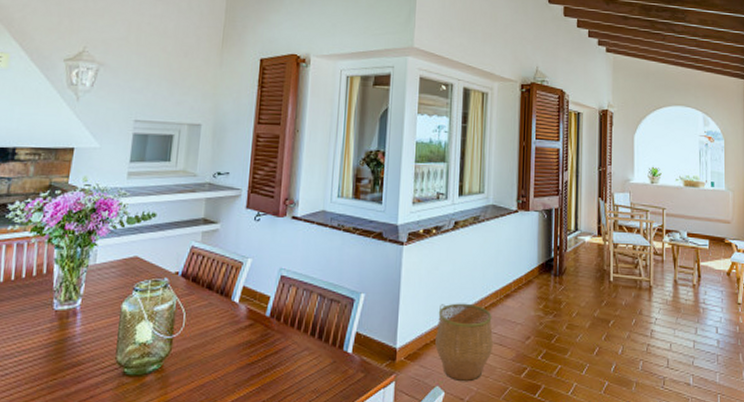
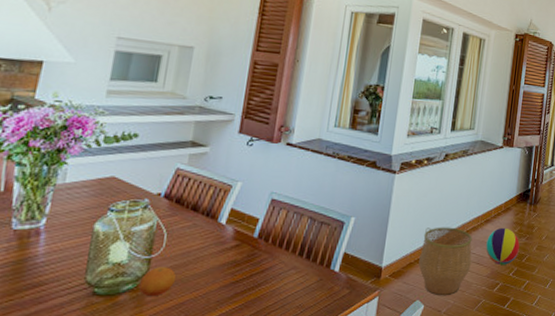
fruit: none [163,347,197,378] -> present [139,267,177,297]
beach ball: none [508,303,546,346] -> present [486,227,520,265]

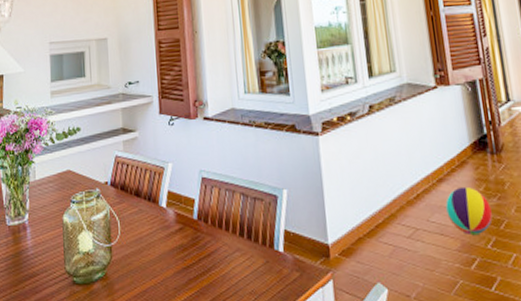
fruit: present [139,267,177,297] -> none [107,254,136,285]
basket: present [418,227,473,295] -> none [367,191,434,276]

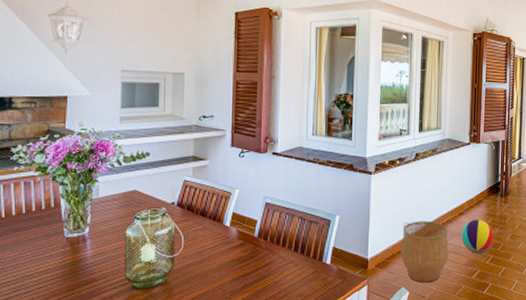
basket: none [367,191,434,276] -> present [401,221,450,283]

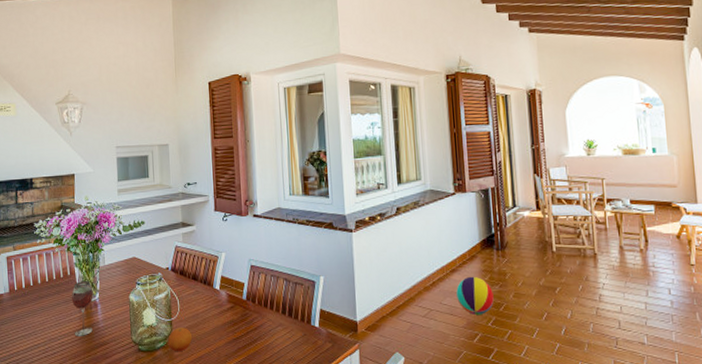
wineglass: none [53,213,82,273] -> present [71,280,93,336]
fruit: none [168,264,196,289] -> present [168,328,193,352]
basket: present [401,221,450,283] -> none [390,279,445,347]

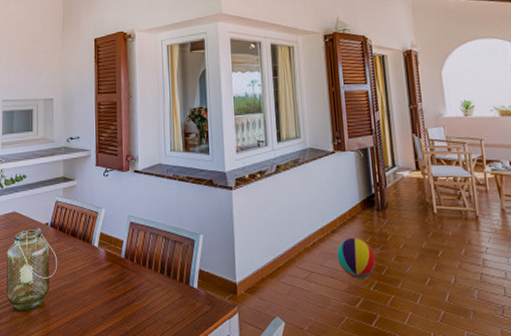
fruit: present [168,328,193,352] -> none [44,286,69,312]

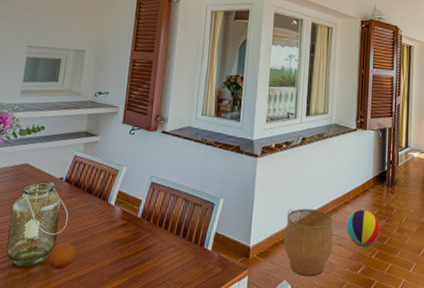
fruit: none [44,286,69,312] -> present [48,243,77,270]
basket: none [270,240,326,311] -> present [283,208,334,276]

